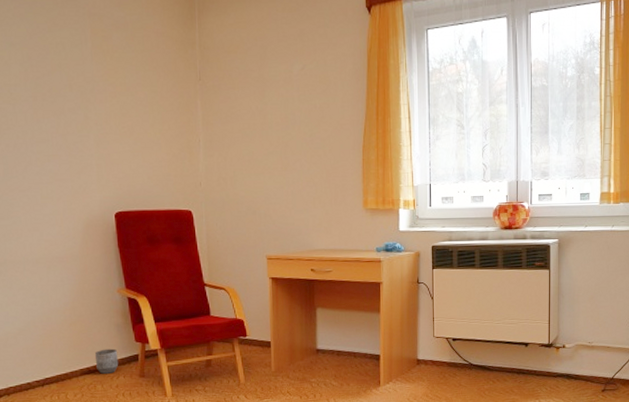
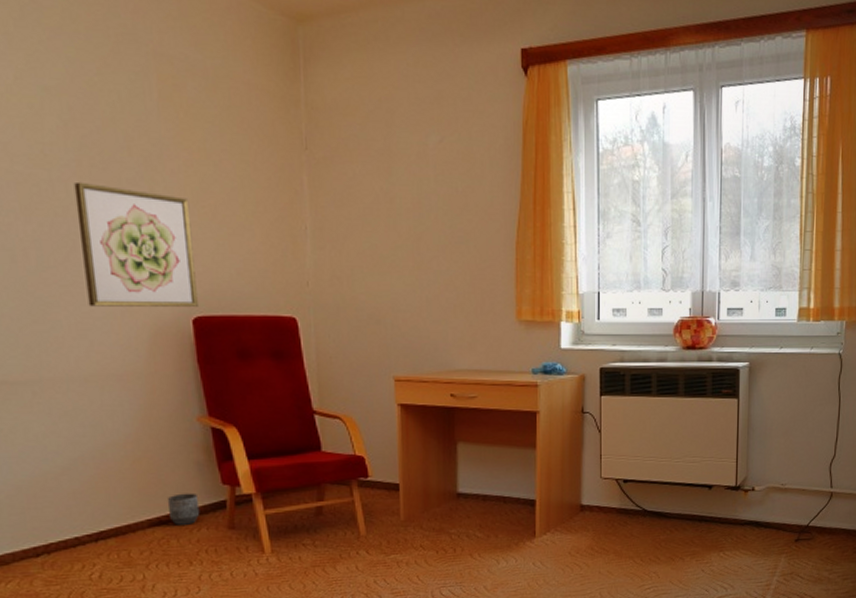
wall art: none [31,112,119,206] -> present [73,181,198,307]

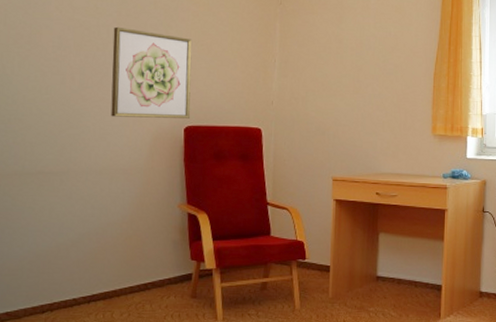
planter: present [167,493,200,525] -> none [147,266,172,292]

